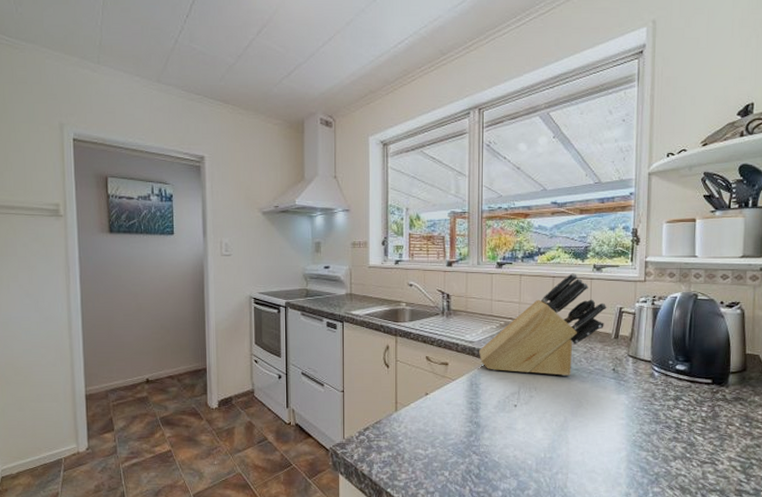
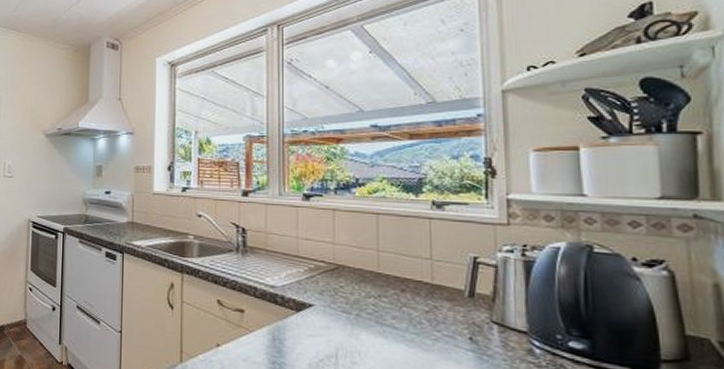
knife block: present [478,273,607,377] -> none [281,210,455,342]

